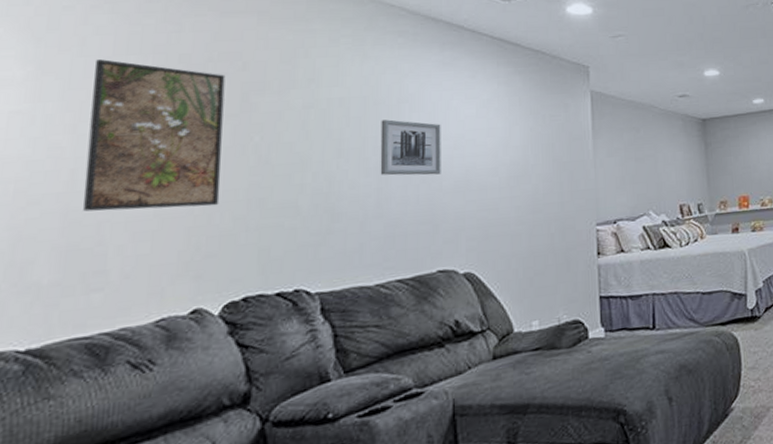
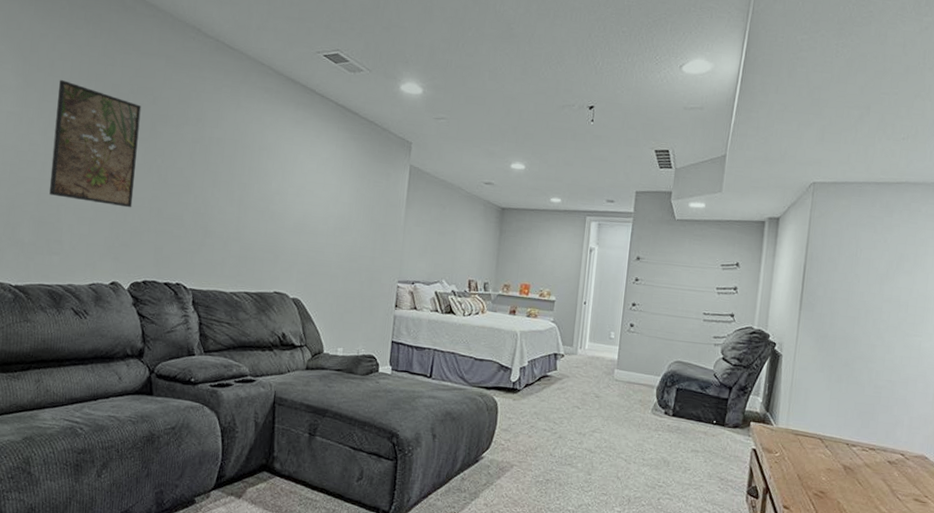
wall art: present [380,119,441,176] -> none [241,162,289,215]

